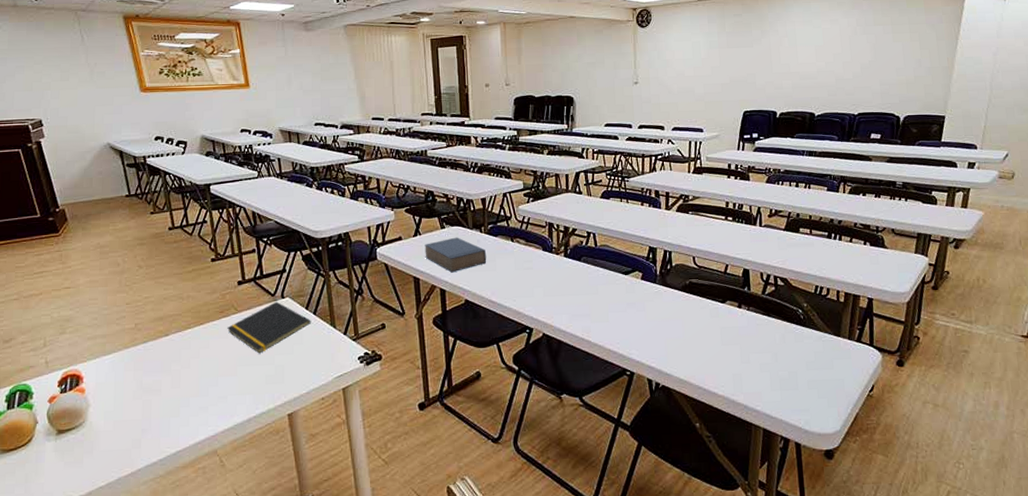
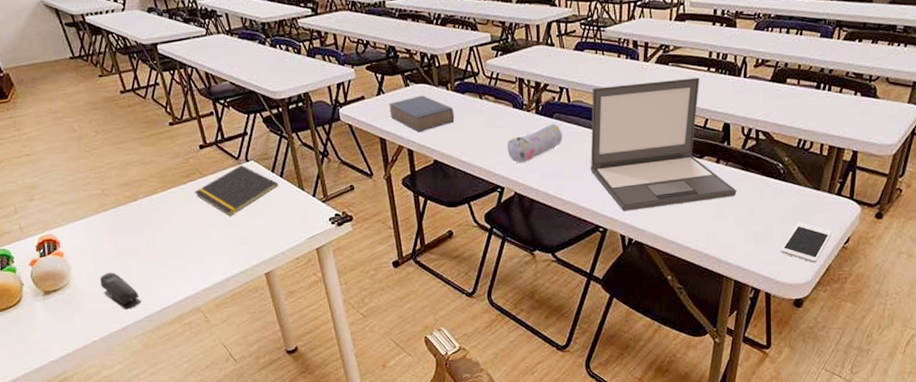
stapler: none [117,411,157,452] -> present [99,272,141,310]
pencil case: none [536,265,590,305] -> present [507,122,563,164]
laptop: none [616,225,760,355] -> present [590,77,737,211]
cell phone: none [806,369,857,411] -> present [780,222,833,263]

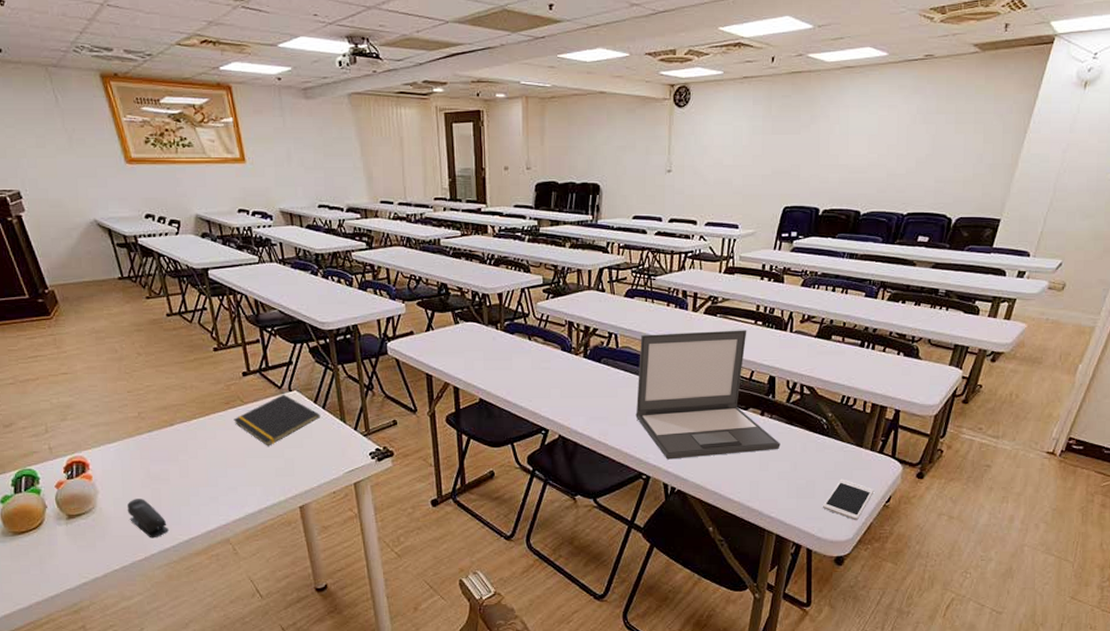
book: present [389,95,455,133] -> none [437,333,503,371]
pencil case: present [507,122,563,164] -> none [553,367,609,406]

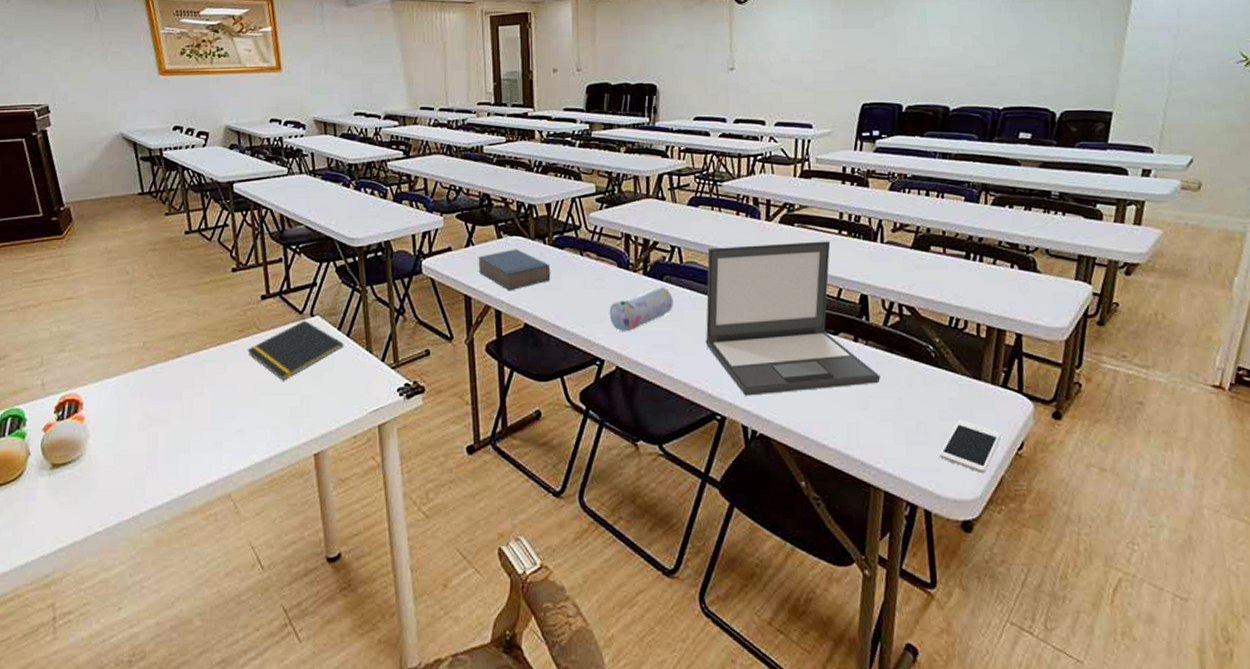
stapler: present [127,499,169,538] -> none [118,444,163,493]
book: none [437,333,503,371] -> present [478,249,551,291]
pencil case: none [553,367,609,406] -> present [609,285,673,332]

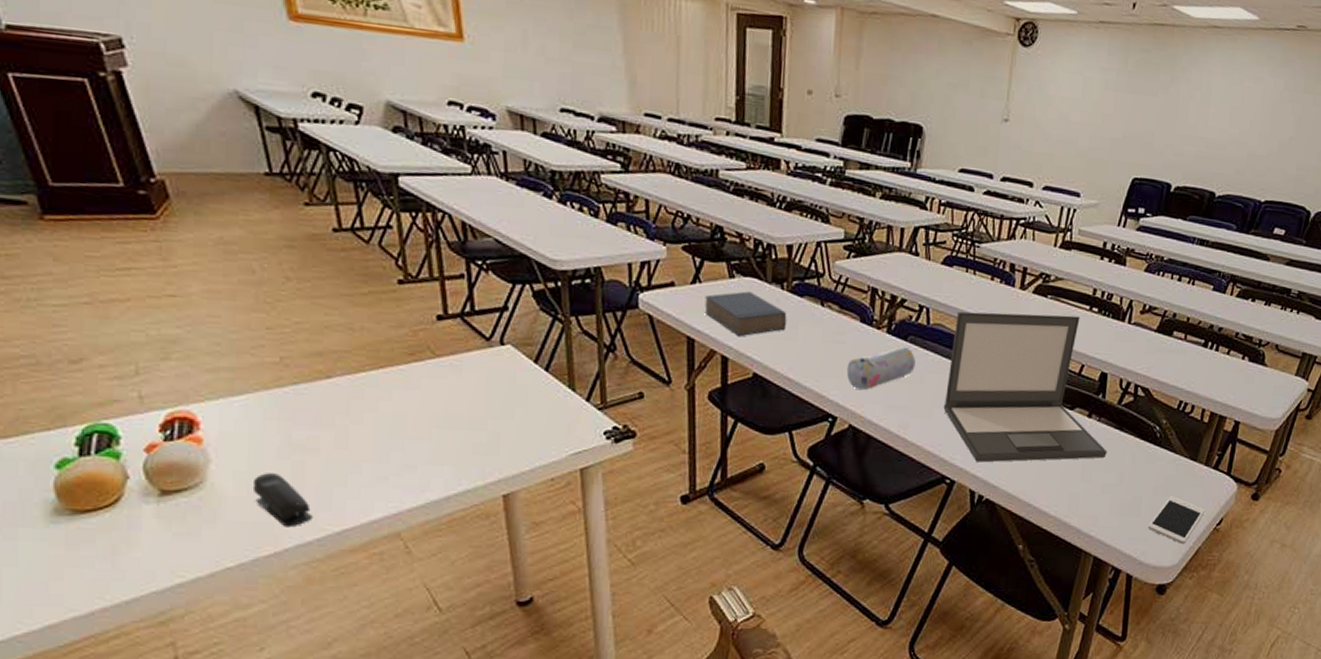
stapler: none [118,444,163,493] -> present [252,473,313,528]
notepad: present [247,320,344,381] -> none [419,348,541,415]

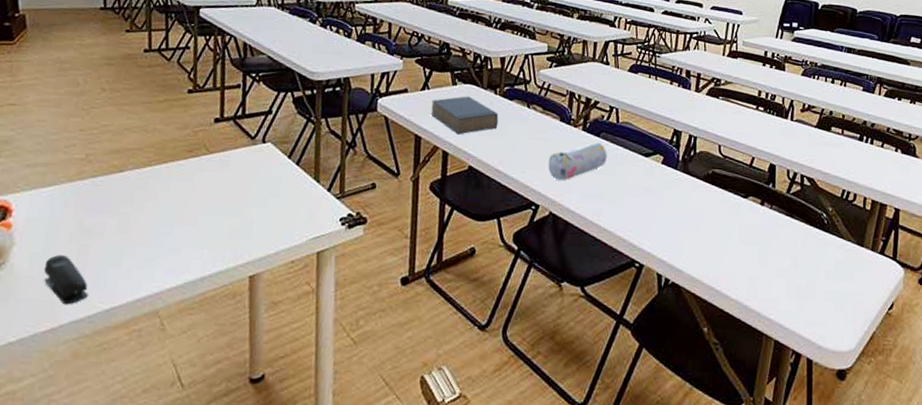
laptop: present [943,311,1107,463] -> none [632,111,780,247]
cell phone: present [1147,495,1206,544] -> none [823,280,877,328]

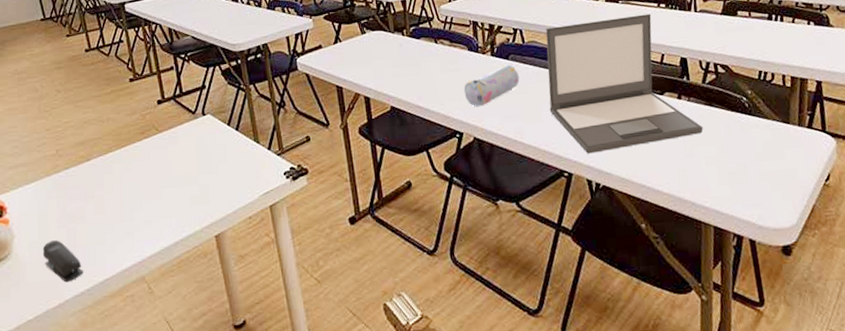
book: present [430,96,499,135] -> none [346,42,411,79]
laptop: none [632,111,780,247] -> present [545,13,703,154]

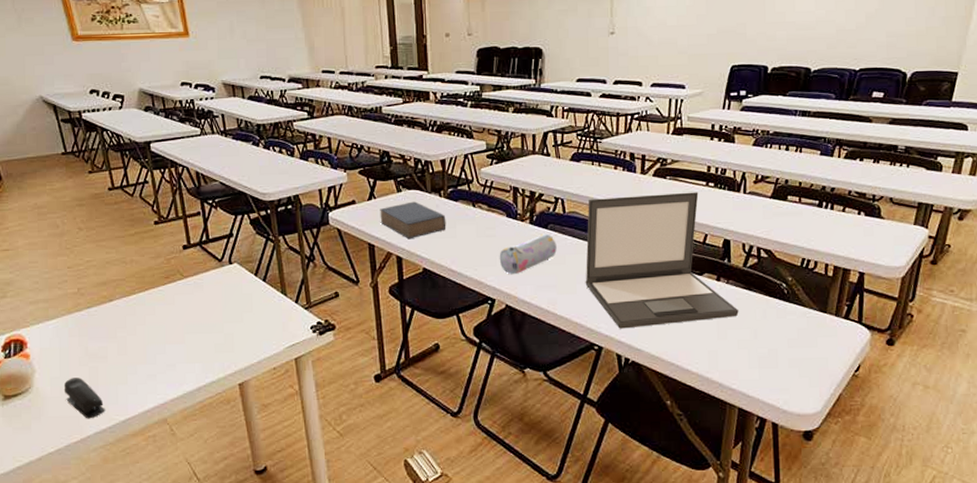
book: none [346,42,411,79] -> present [380,201,446,240]

